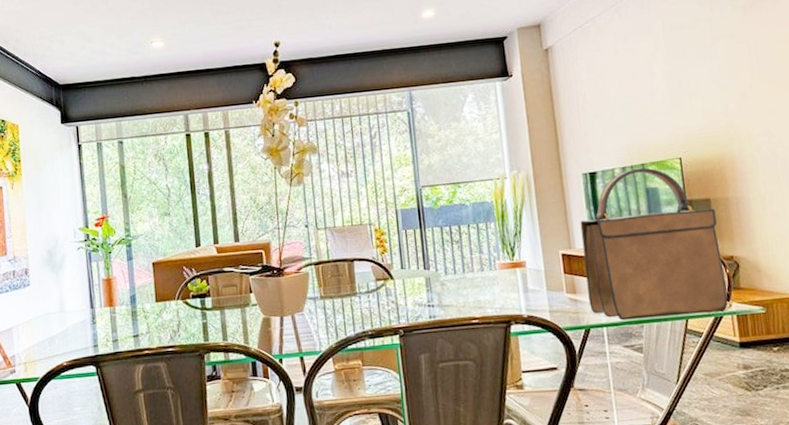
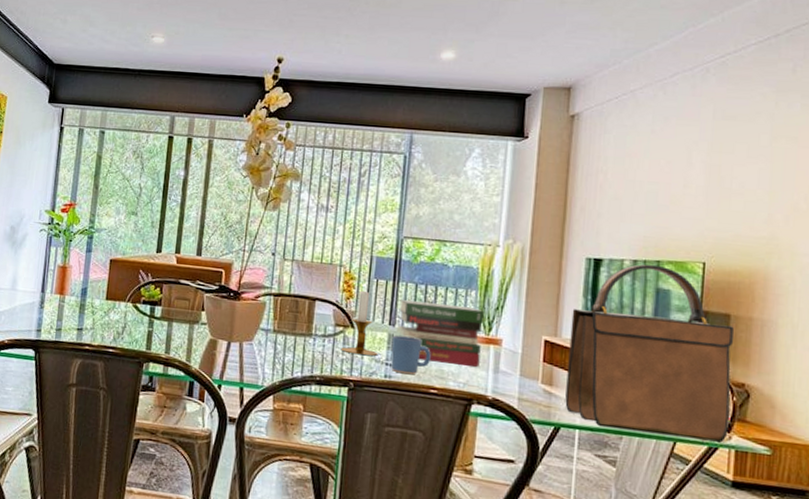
candlestick: none [385,242,420,303] -> present [341,290,378,356]
books: none [429,238,511,295] -> present [397,300,484,367]
mug: none [429,276,467,312] -> present [391,335,431,375]

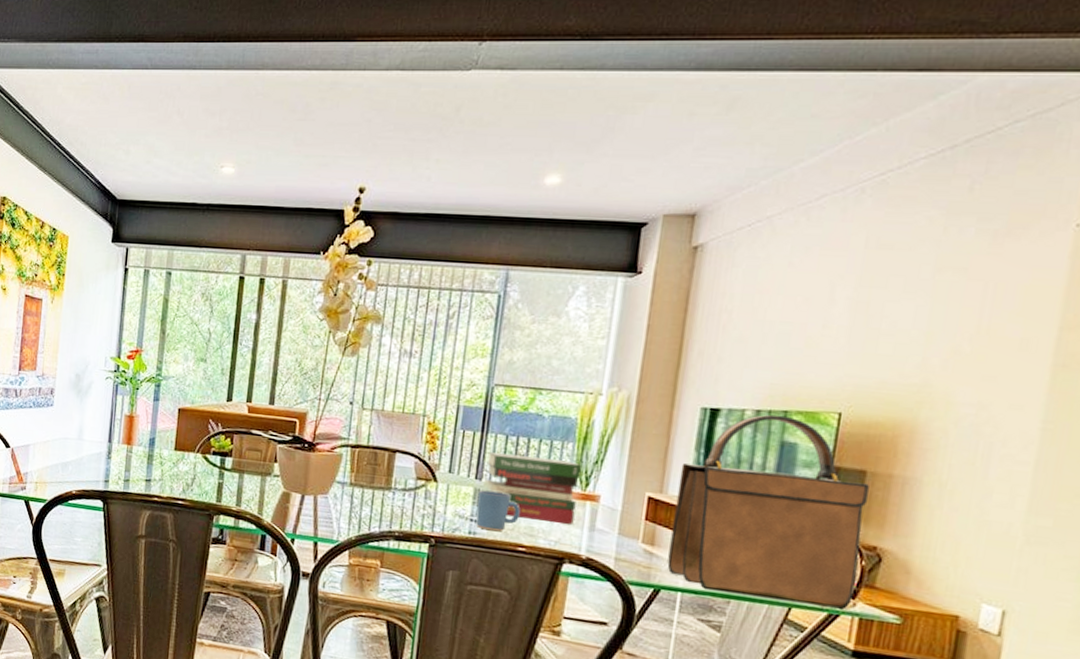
candlestick: present [341,290,378,356] -> none [422,442,463,511]

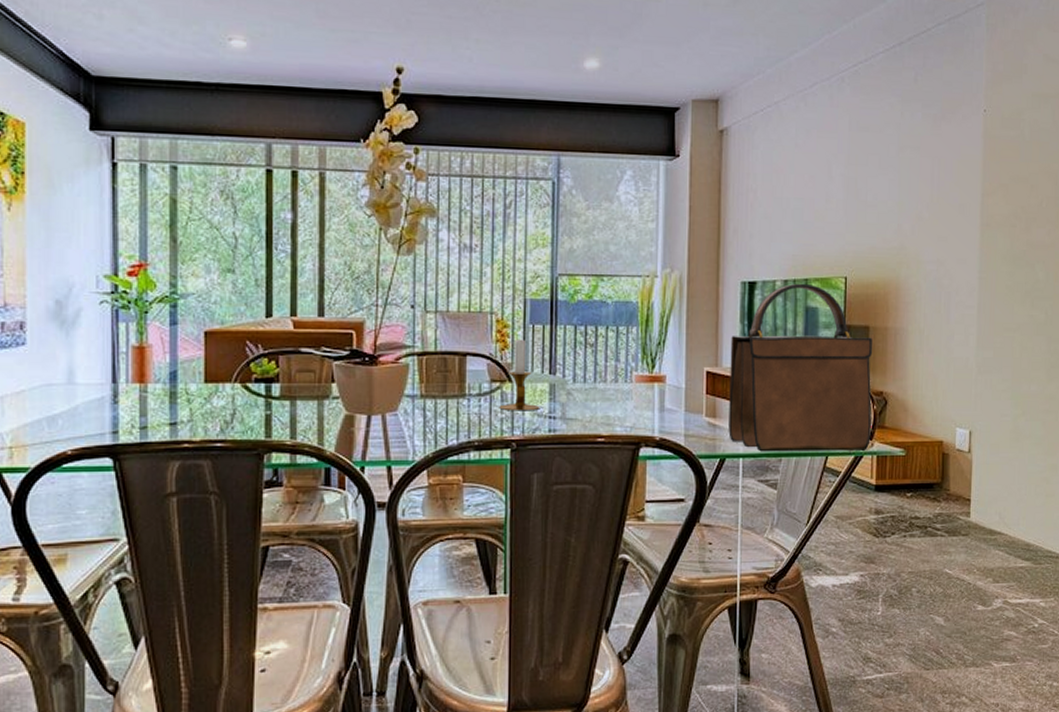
candlestick: none [422,442,463,511] -> present [499,339,540,411]
mug: present [475,490,520,532] -> none [554,385,595,426]
books: present [484,452,581,524] -> none [558,345,646,408]

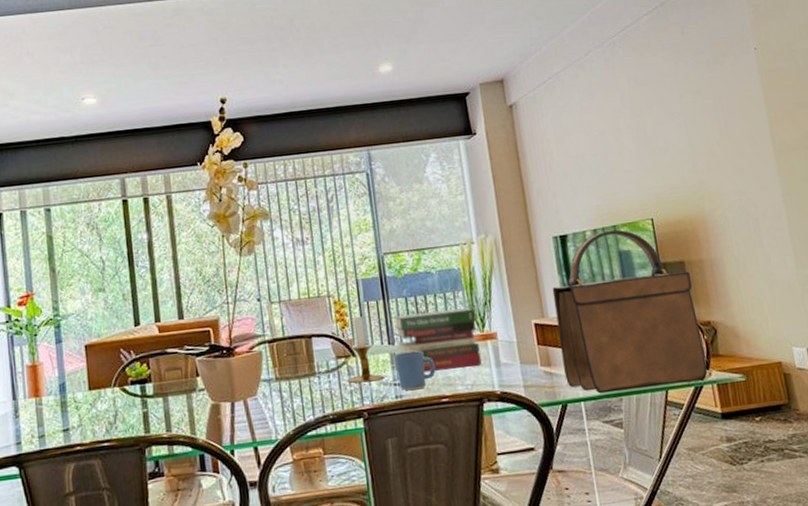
mug: none [554,385,595,426] -> present [394,351,436,391]
books: none [558,345,646,408] -> present [393,308,482,372]

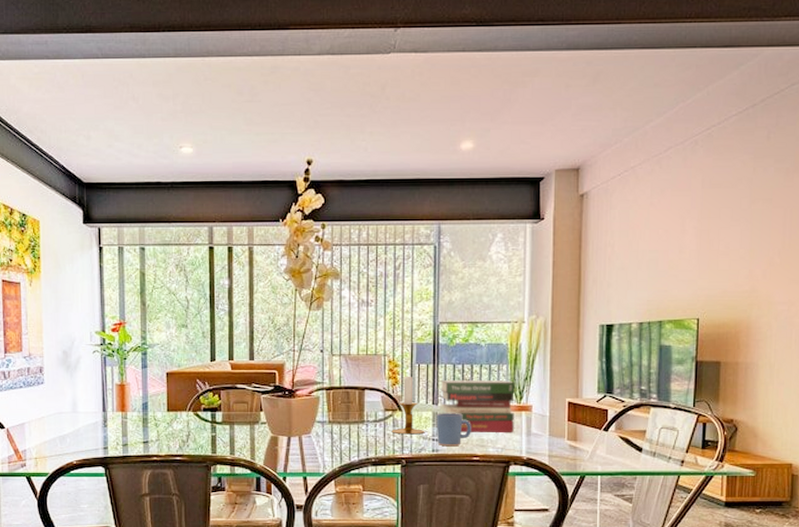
handbag: present [552,229,708,394] -> none [588,325,723,471]

